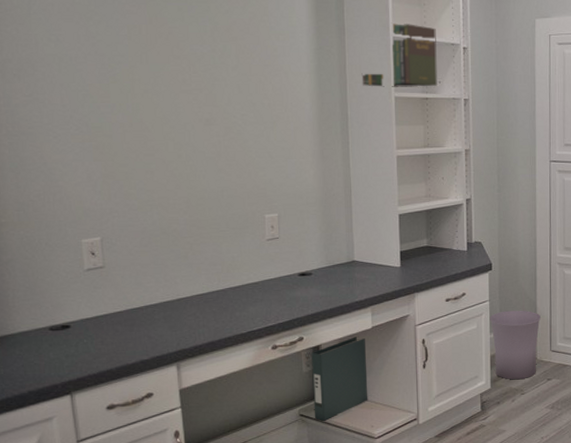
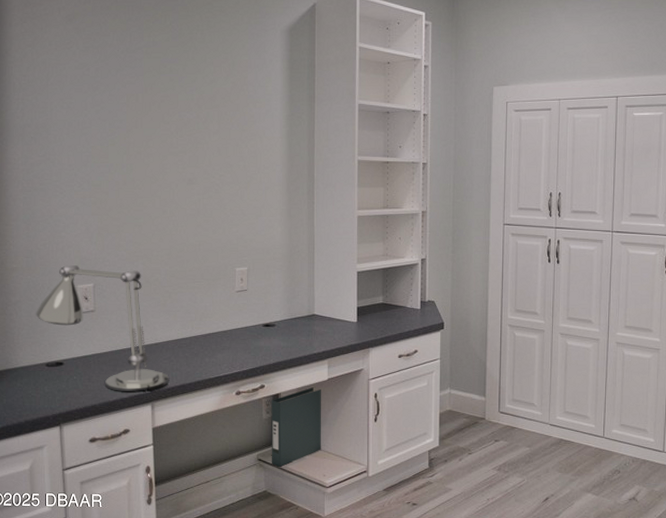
desk lamp: none [33,217,195,353] -> present [36,265,169,392]
books: present [361,22,438,87] -> none [328,91,399,151]
waste bin: present [489,310,541,380] -> none [440,369,490,439]

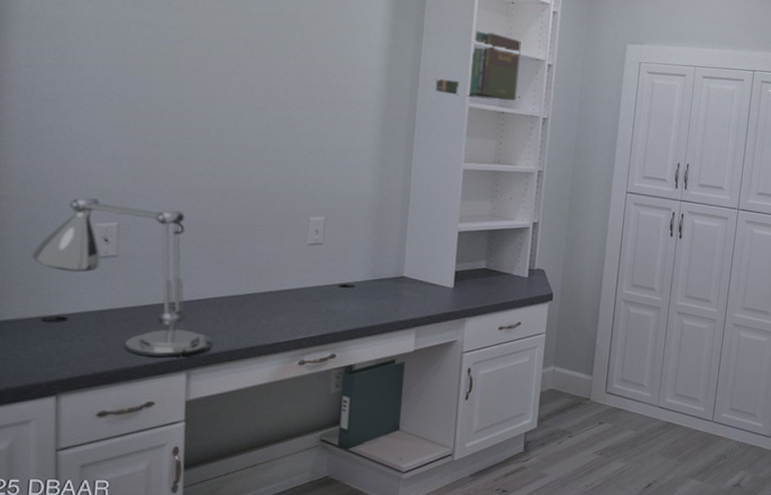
books: none [328,91,399,151] -> present [435,29,521,101]

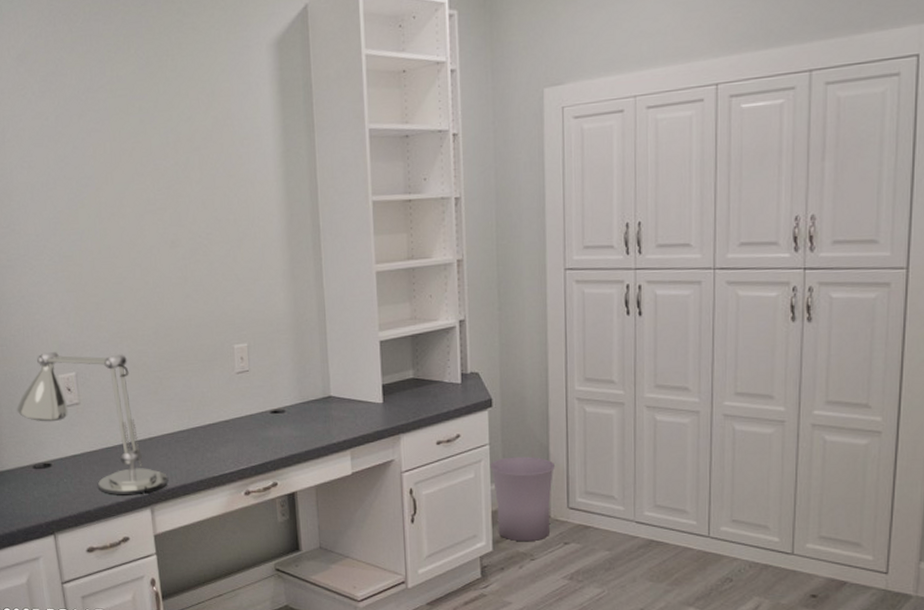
binder: present [337,359,405,449] -> none [286,484,350,578]
books: present [435,29,521,101] -> none [334,111,422,192]
waste bin: none [543,345,599,421] -> present [490,456,555,542]

